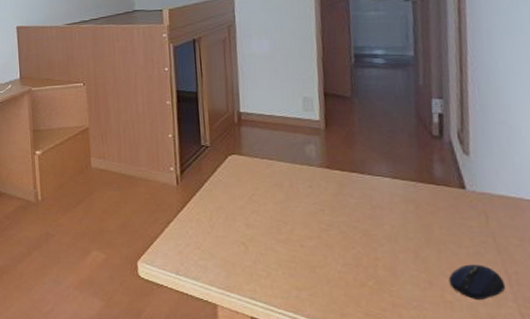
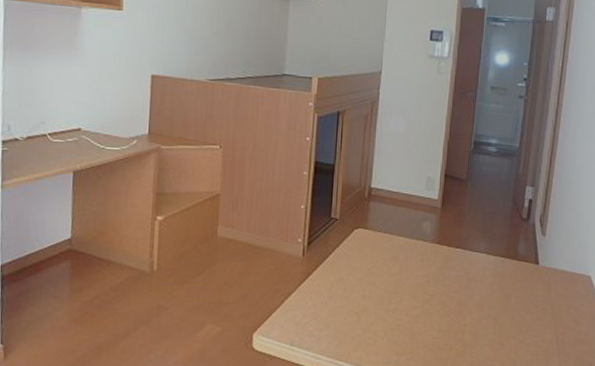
computer mouse: present [448,264,506,300] -> none [515,328,554,357]

